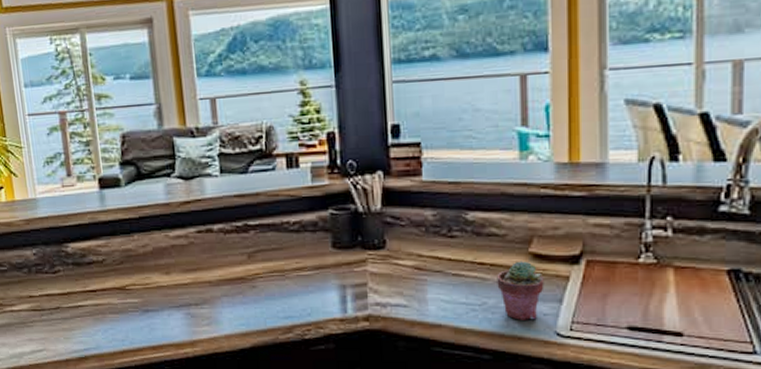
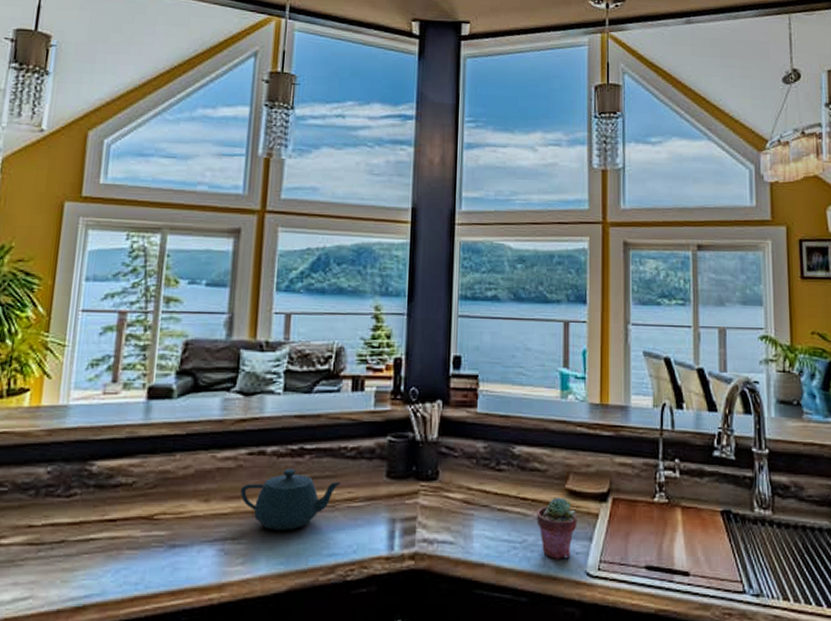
teapot: none [196,243,289,297] -> present [241,468,342,530]

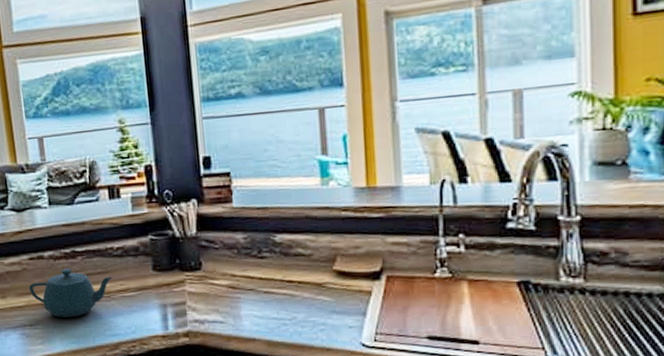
potted succulent: present [537,497,578,559] -> none [304,278,349,333]

